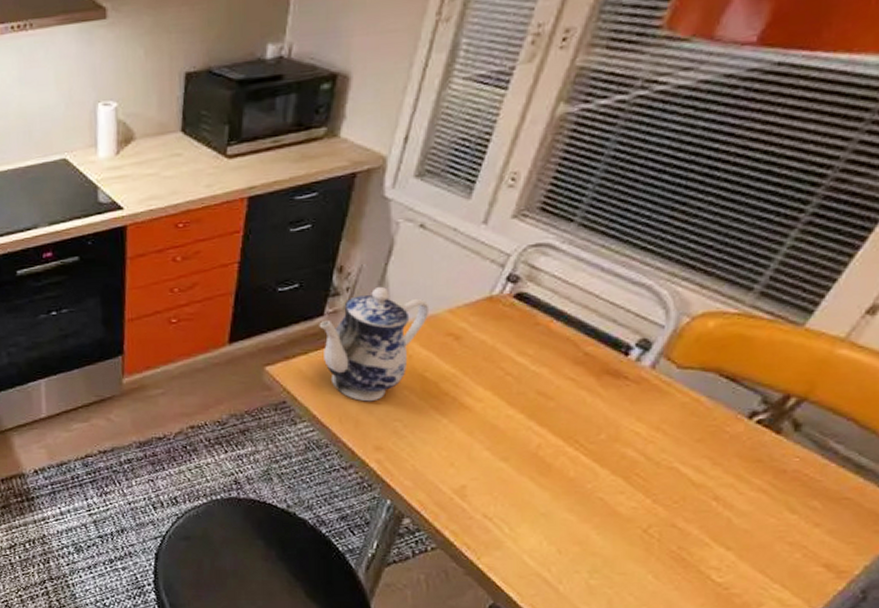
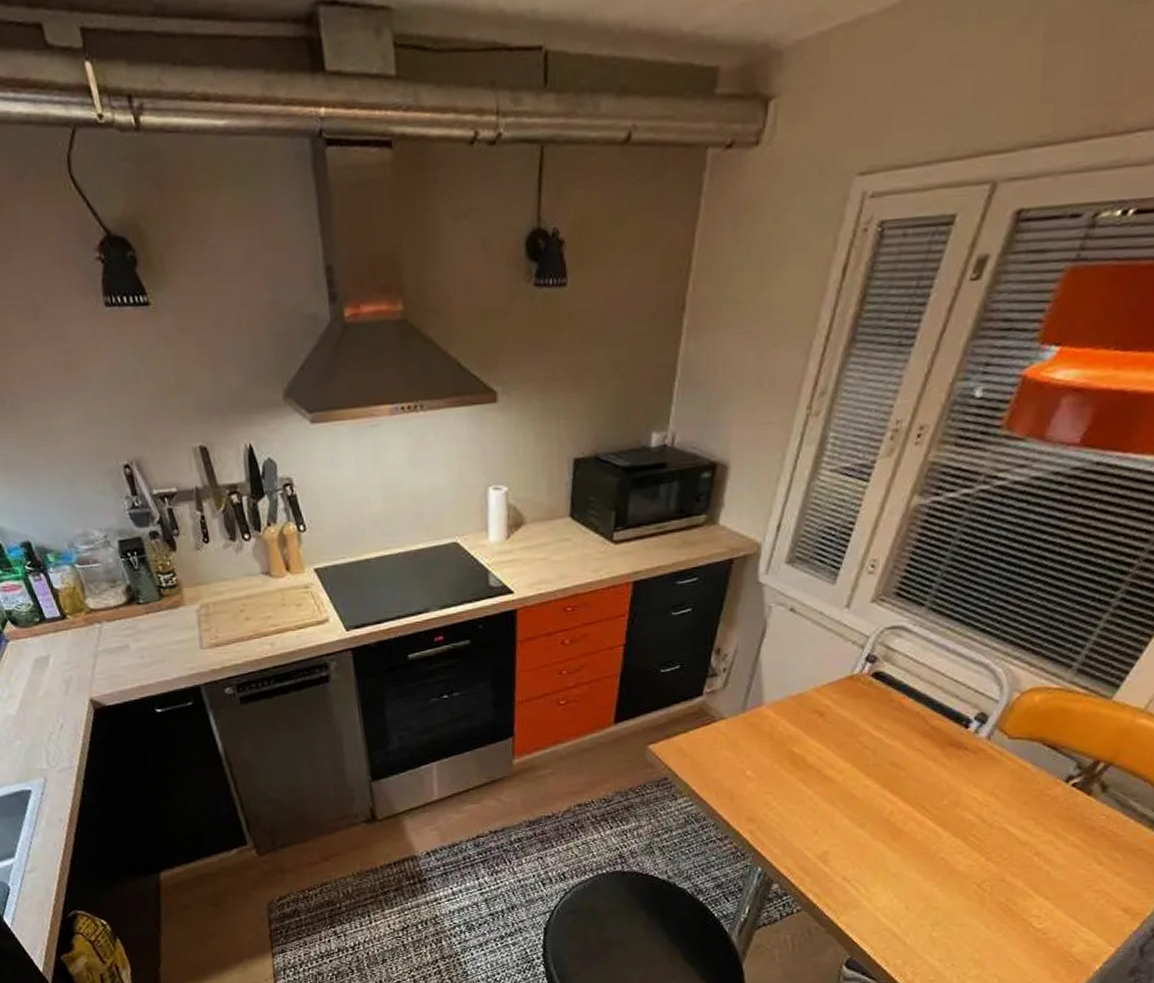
teapot: present [319,286,430,402] -> none [698,667,798,776]

